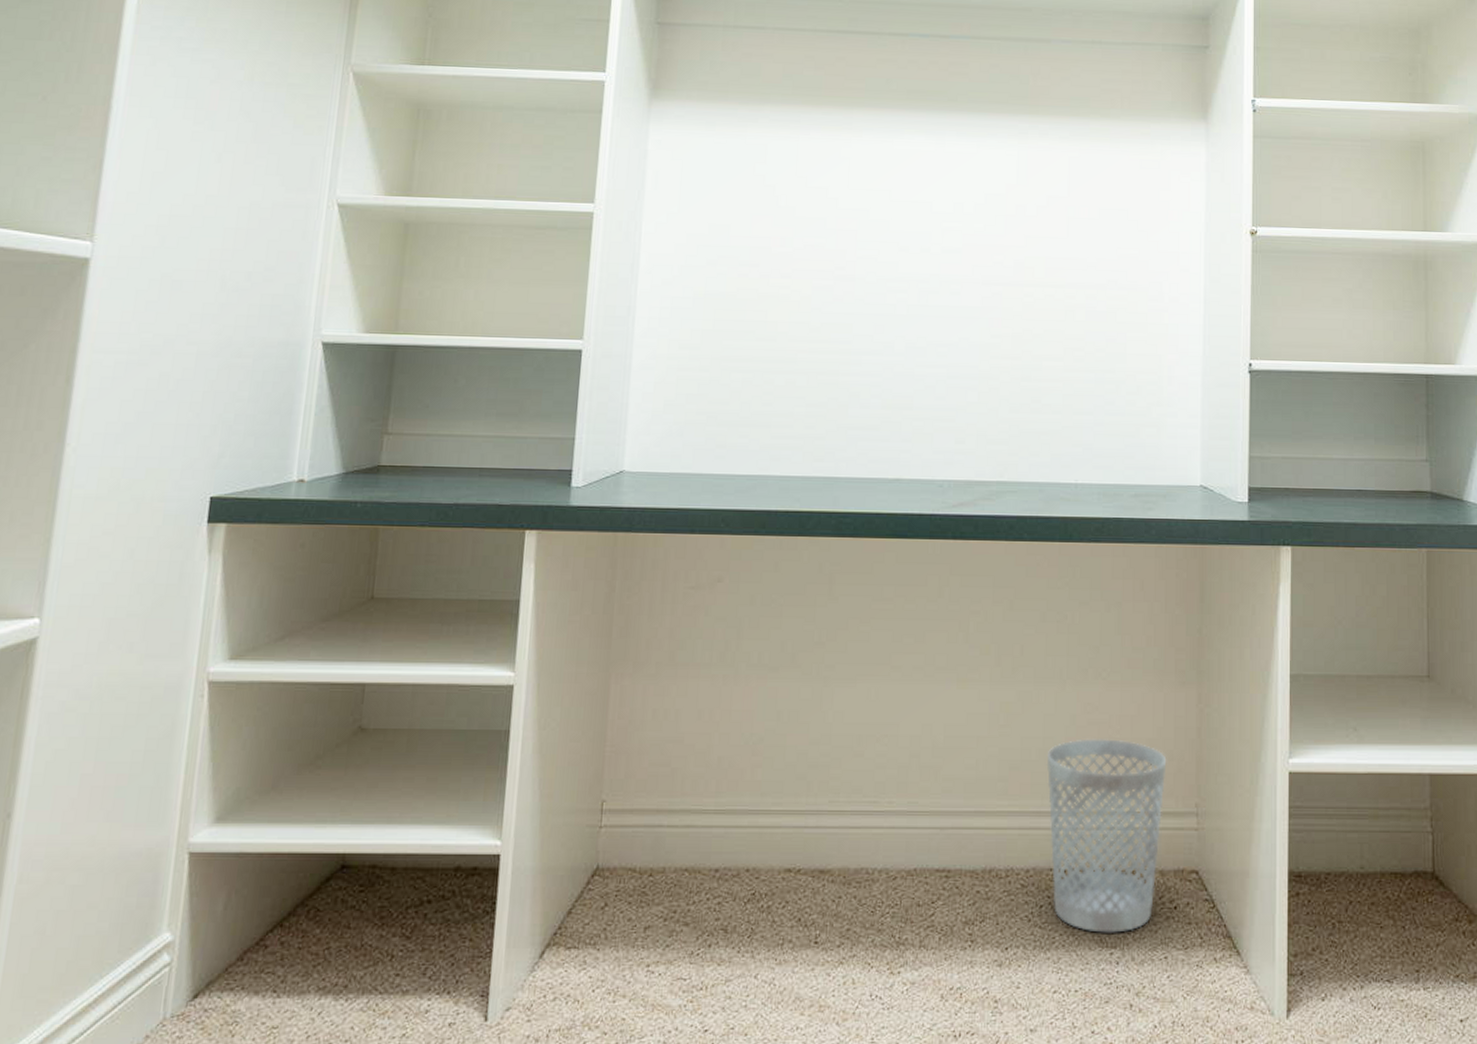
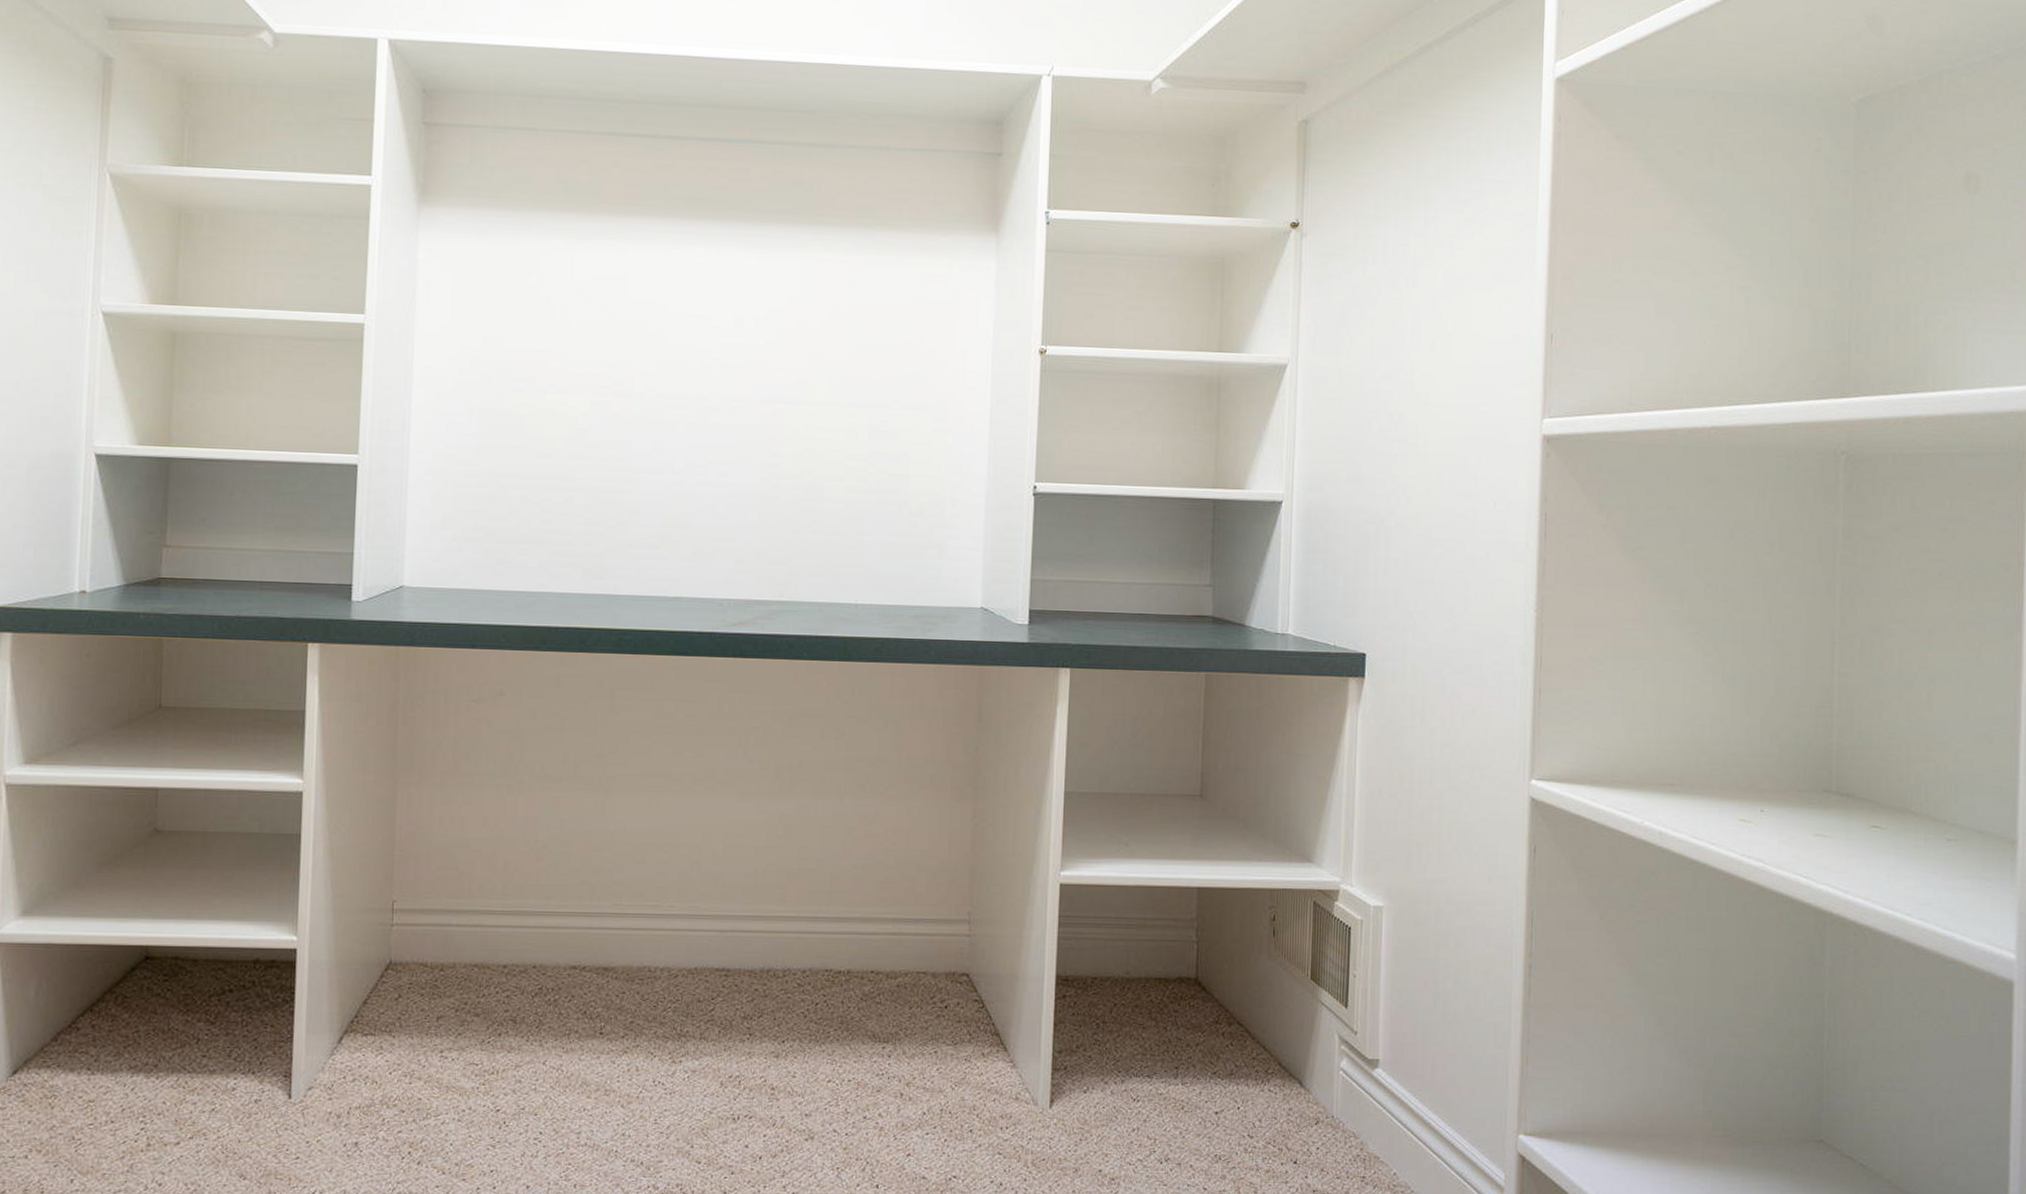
wastebasket: present [1046,739,1167,933] -> none [823,850,941,1029]

